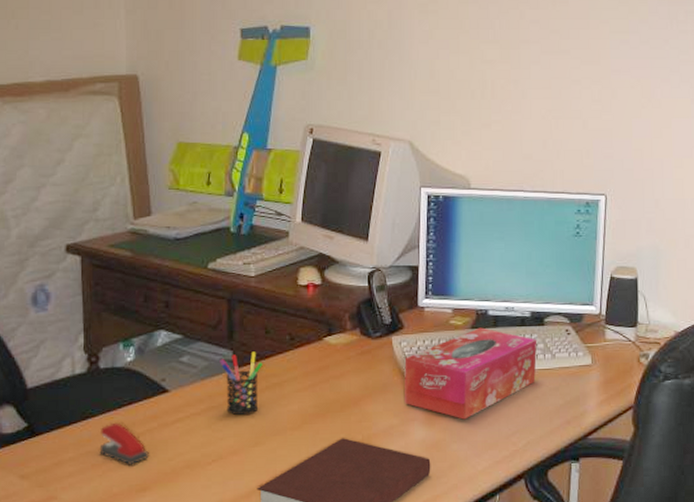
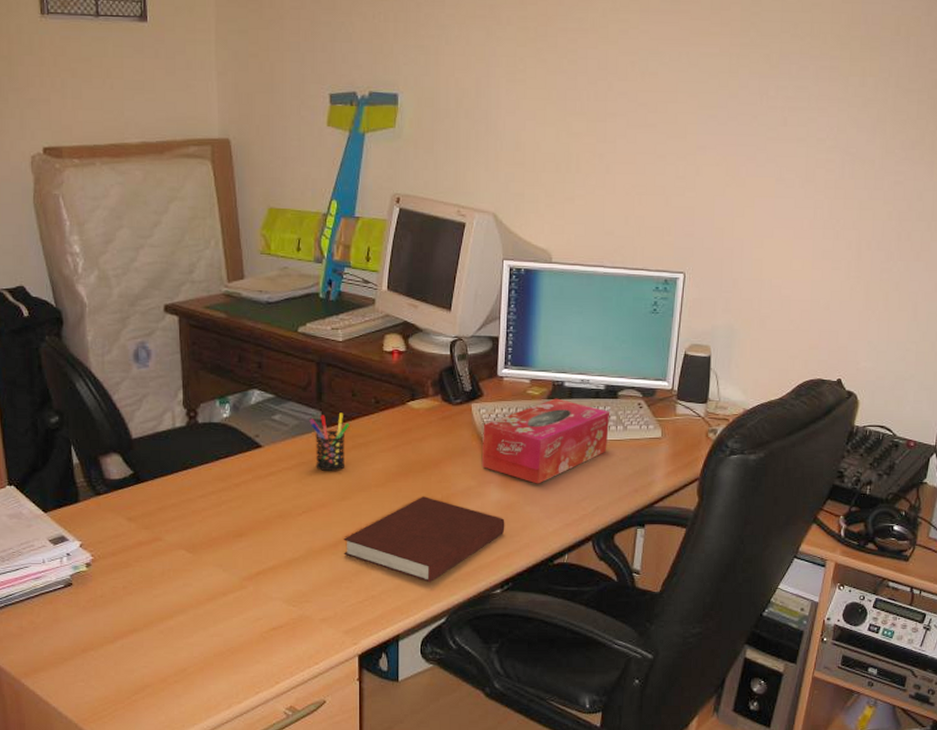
stapler: present [99,422,149,465] -> none [199,473,244,513]

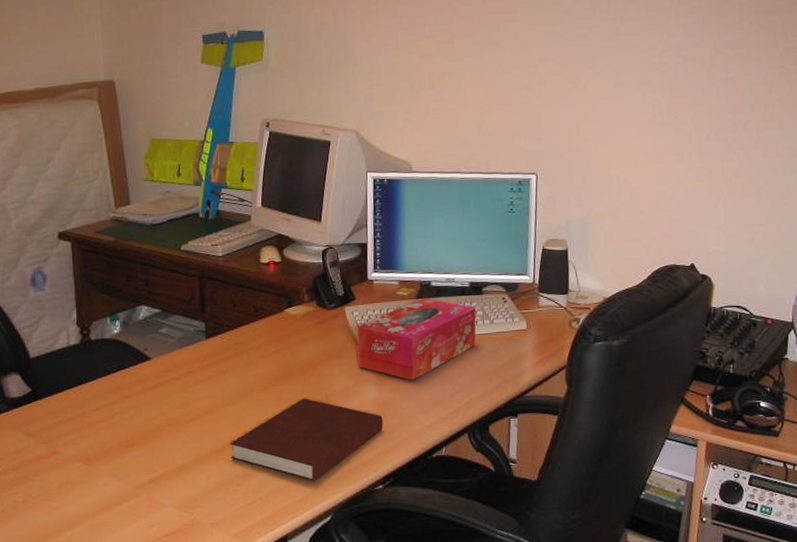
pen holder: present [309,413,349,471] -> none [194,323,232,379]

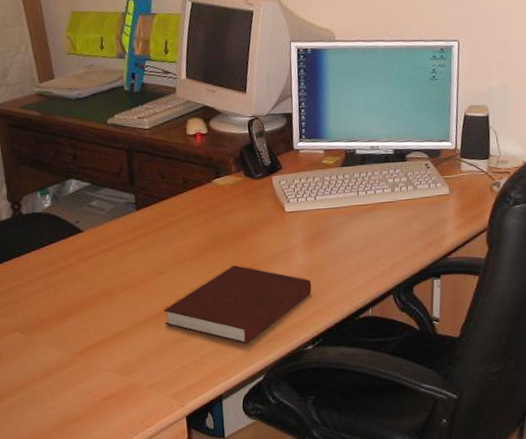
tissue box: present [357,297,477,381] -> none [284,165,401,246]

